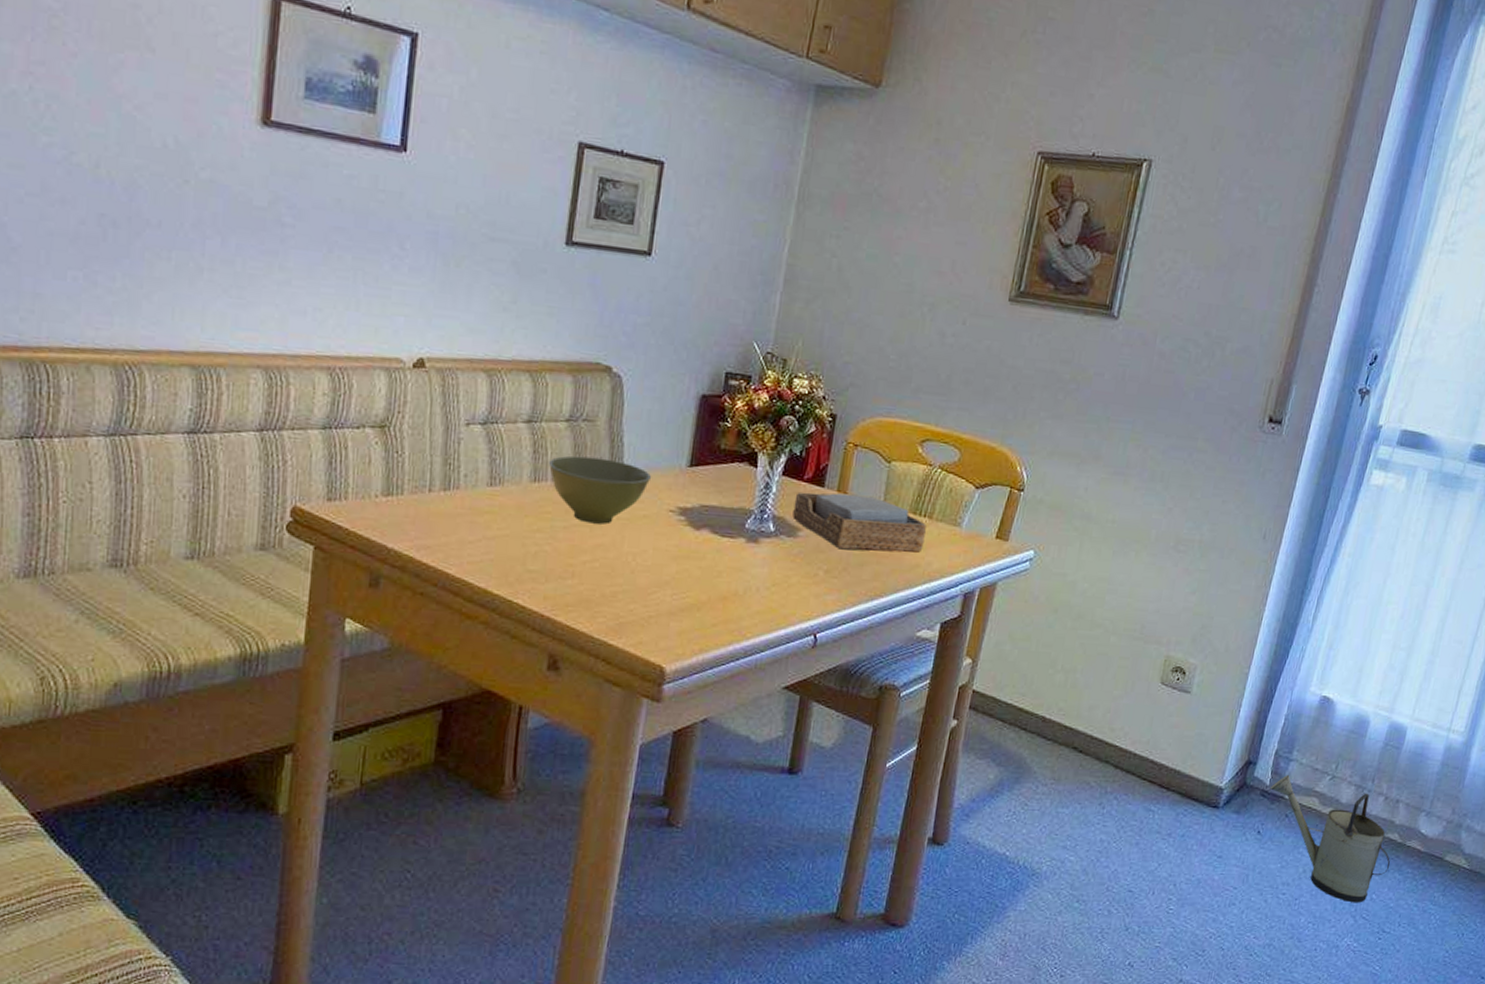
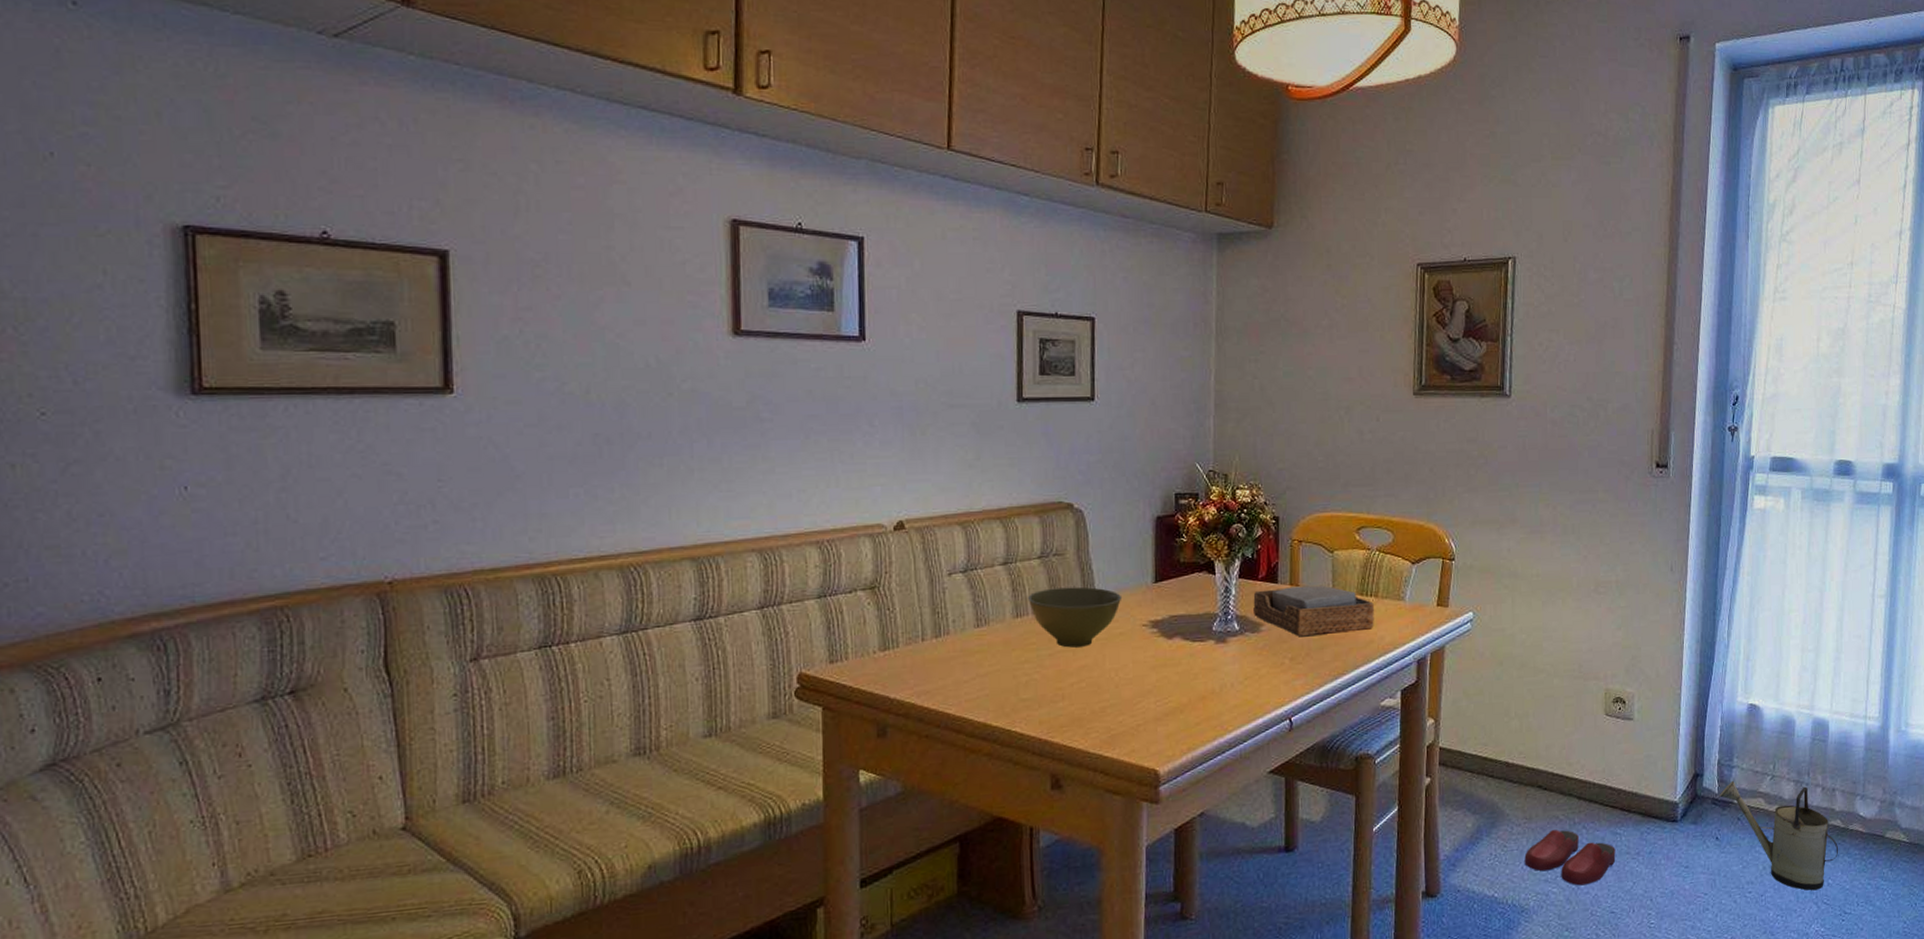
slippers: none [1044,796,1146,859] -> present [1524,830,1616,886]

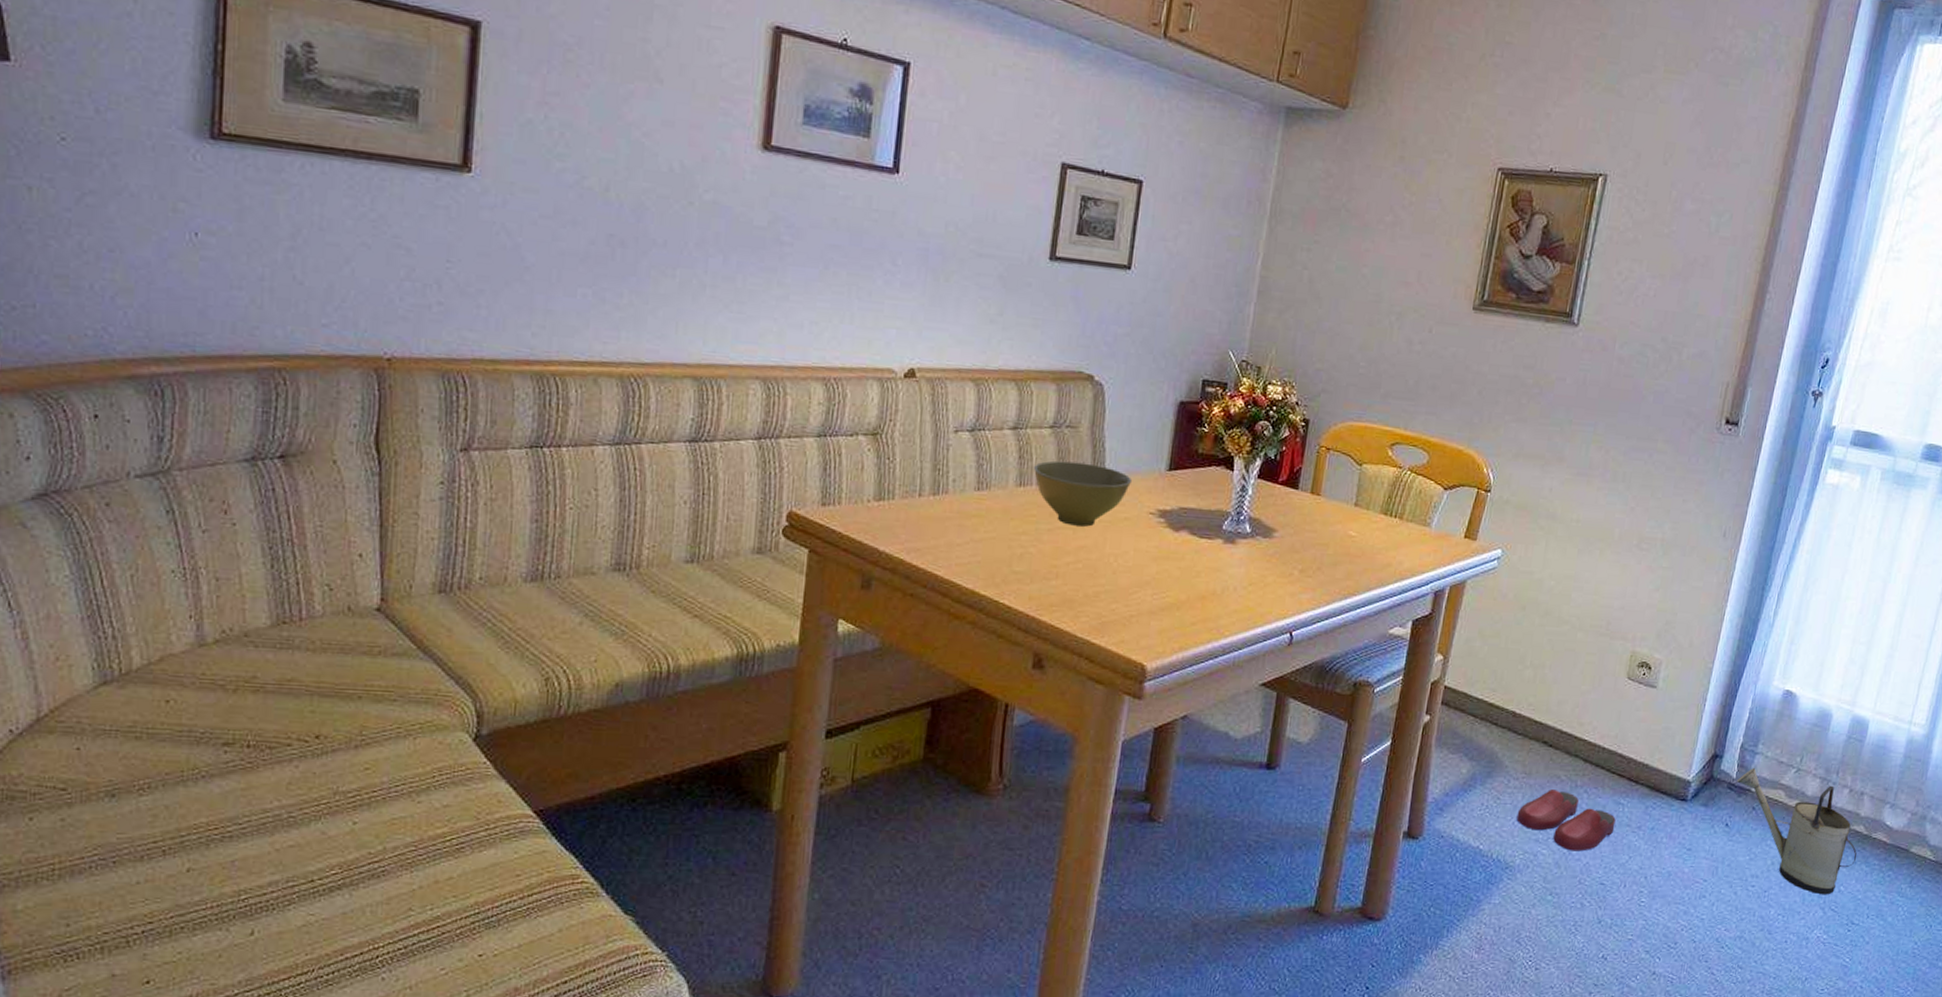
napkin holder: present [1253,585,1374,637] -> none [1268,494,1397,552]

